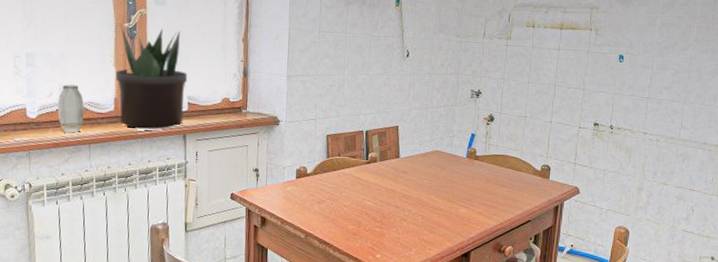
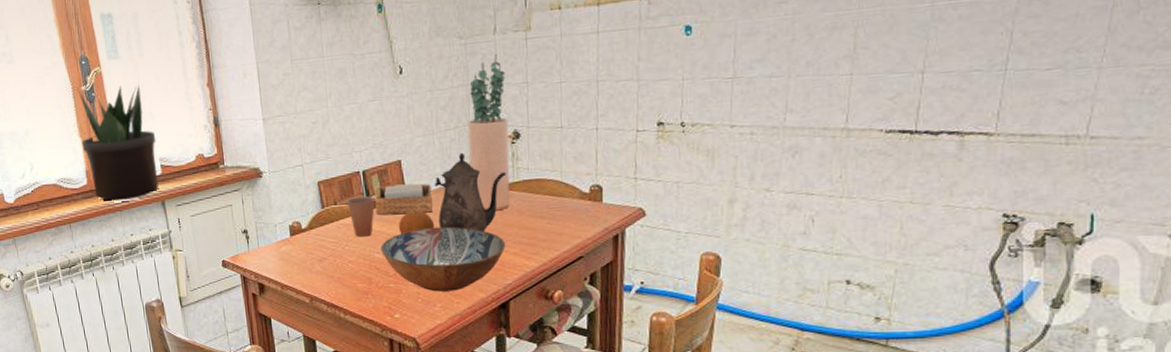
vase: present [57,85,84,133] -> none [31,162,60,214]
cup: none [348,151,373,186] -> present [346,196,376,237]
napkin holder: none [372,145,420,172] -> present [375,183,433,215]
wooden bowl: none [372,184,473,239] -> present [381,226,506,292]
fruit: none [389,169,419,188] -> present [398,210,435,235]
teapot: none [422,126,481,192] -> present [433,152,507,231]
vase: none [452,53,488,177] -> present [467,53,511,211]

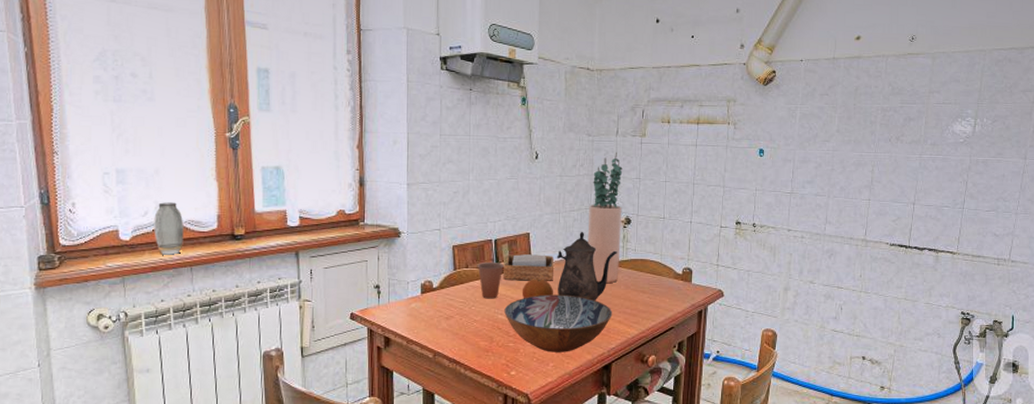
vase: none [31,162,60,214] -> present [154,202,184,255]
planter: present [76,85,159,202] -> none [217,133,298,248]

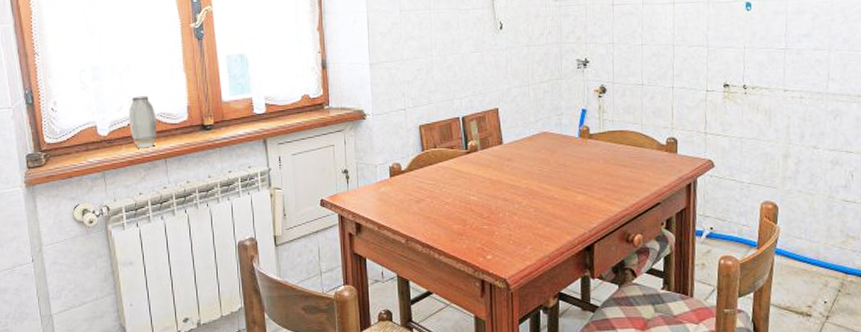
cup: present [477,261,504,299] -> none [445,140,473,180]
napkin holder: present [502,254,554,281] -> none [472,130,526,159]
wooden bowl: present [504,294,613,352] -> none [476,172,592,234]
fruit: present [522,279,554,299] -> none [493,156,528,179]
teapot: present [556,231,618,301] -> none [527,103,594,177]
vase: present [587,151,623,284] -> none [559,16,597,159]

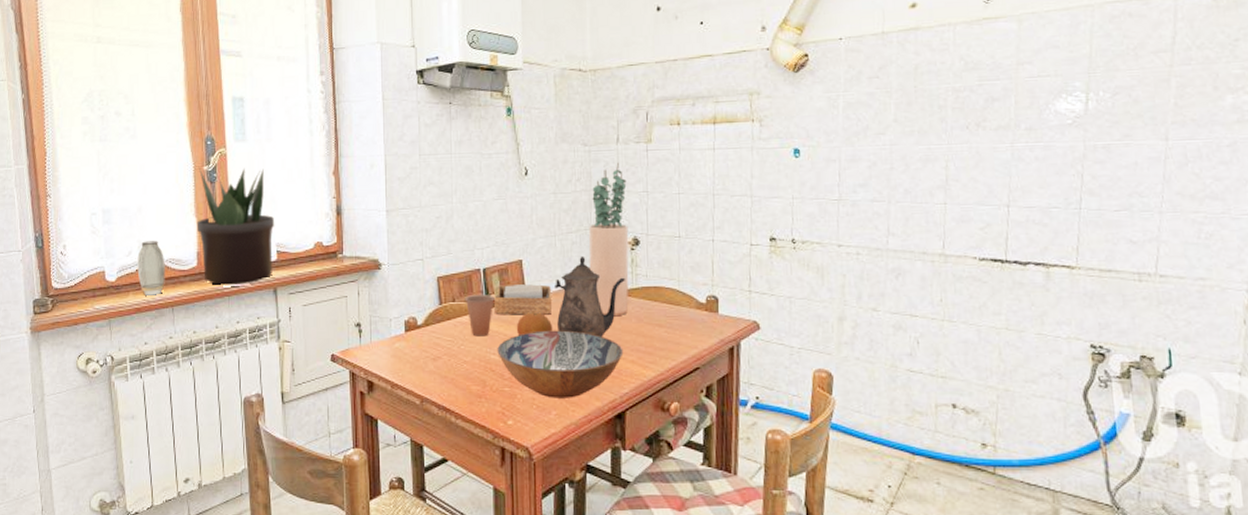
planter: none [185,24,263,138] -> present [196,167,275,286]
cup: none [445,140,473,180] -> present [464,294,495,337]
napkin holder: none [472,130,526,159] -> present [493,284,551,315]
wooden bowl: none [476,172,592,234] -> present [497,330,624,398]
fruit: none [493,156,528,179] -> present [516,312,553,336]
teapot: none [527,103,594,177] -> present [553,255,626,337]
vase: none [559,16,597,159] -> present [588,162,629,317]

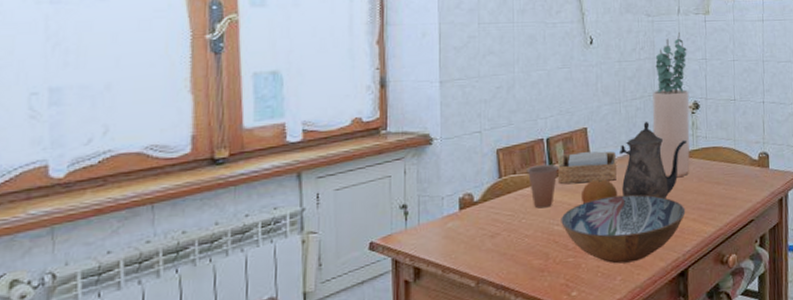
vase: present [137,241,165,296] -> none [100,124,144,193]
planter: present [196,167,275,286] -> none [192,35,301,174]

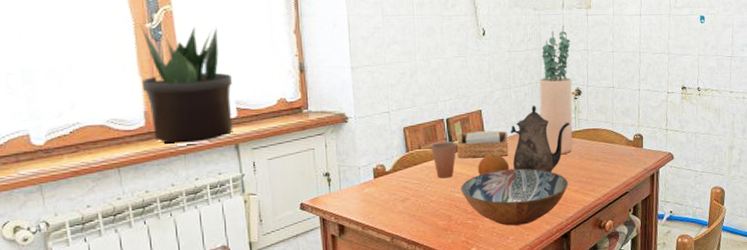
planter: none [192,35,301,174] -> present [139,24,233,145]

